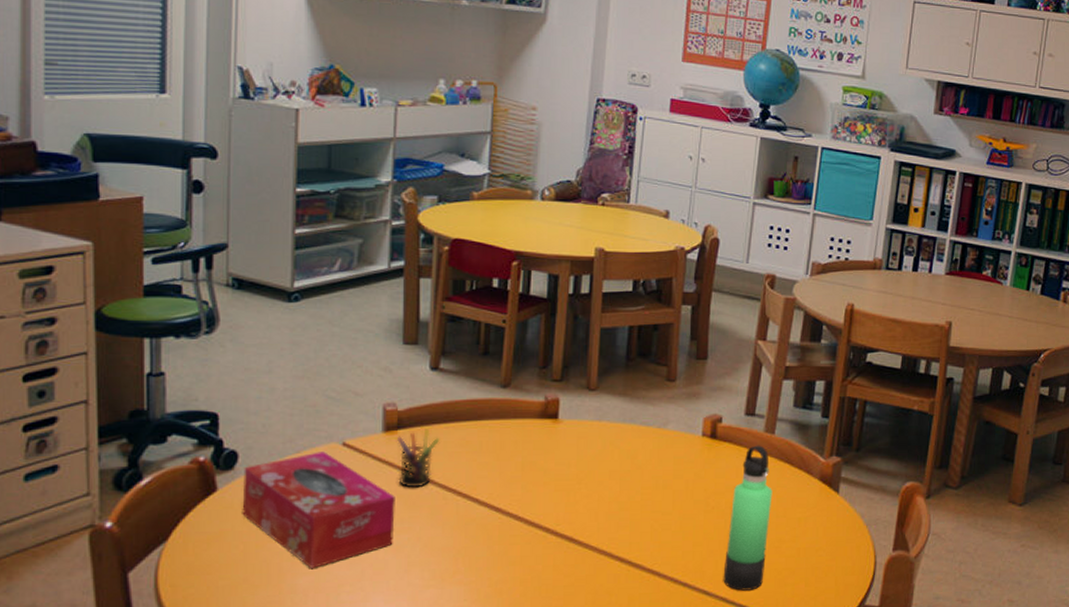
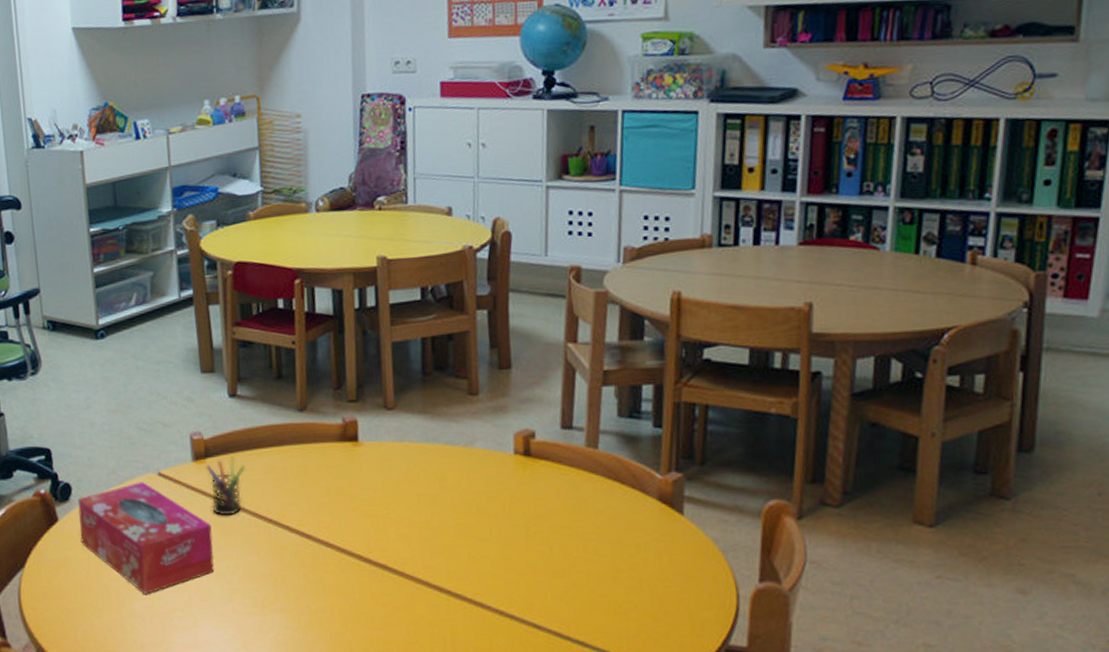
thermos bottle: present [723,445,773,591] -> none [554,462,603,625]

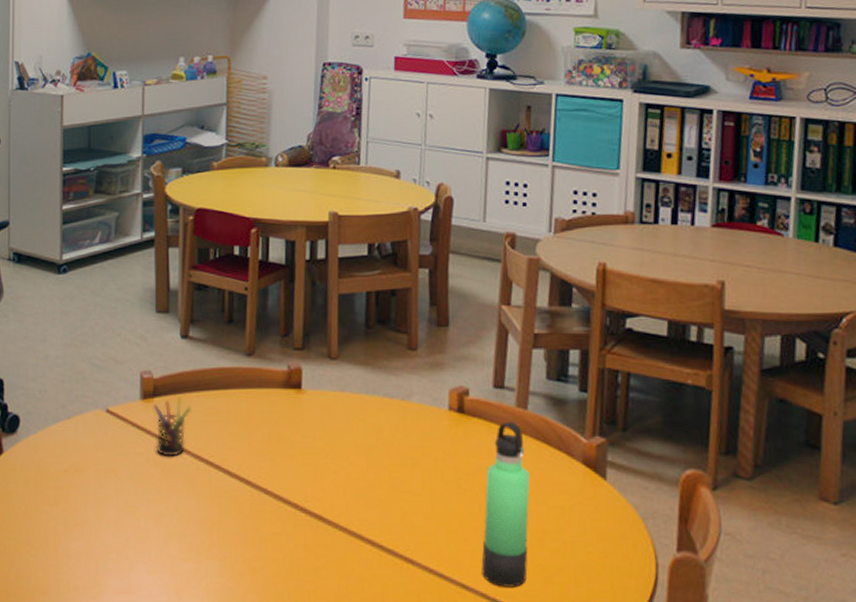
tissue box: present [77,482,215,594] -> none [24,418,154,534]
thermos bottle: none [554,462,603,625] -> present [481,421,530,587]

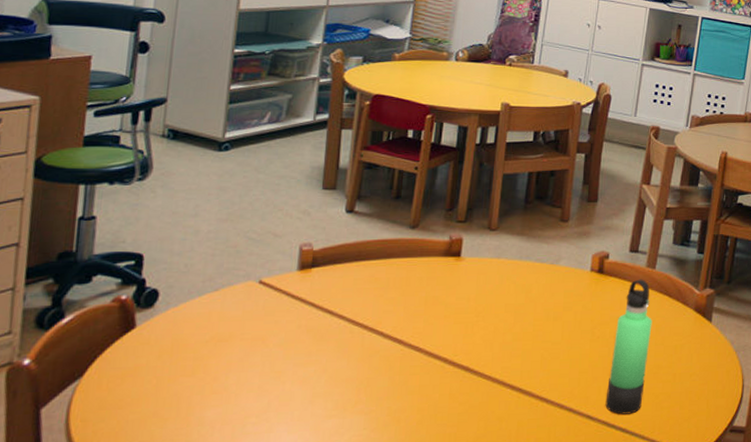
pen holder: present [152,396,191,457] -> none [309,266,350,323]

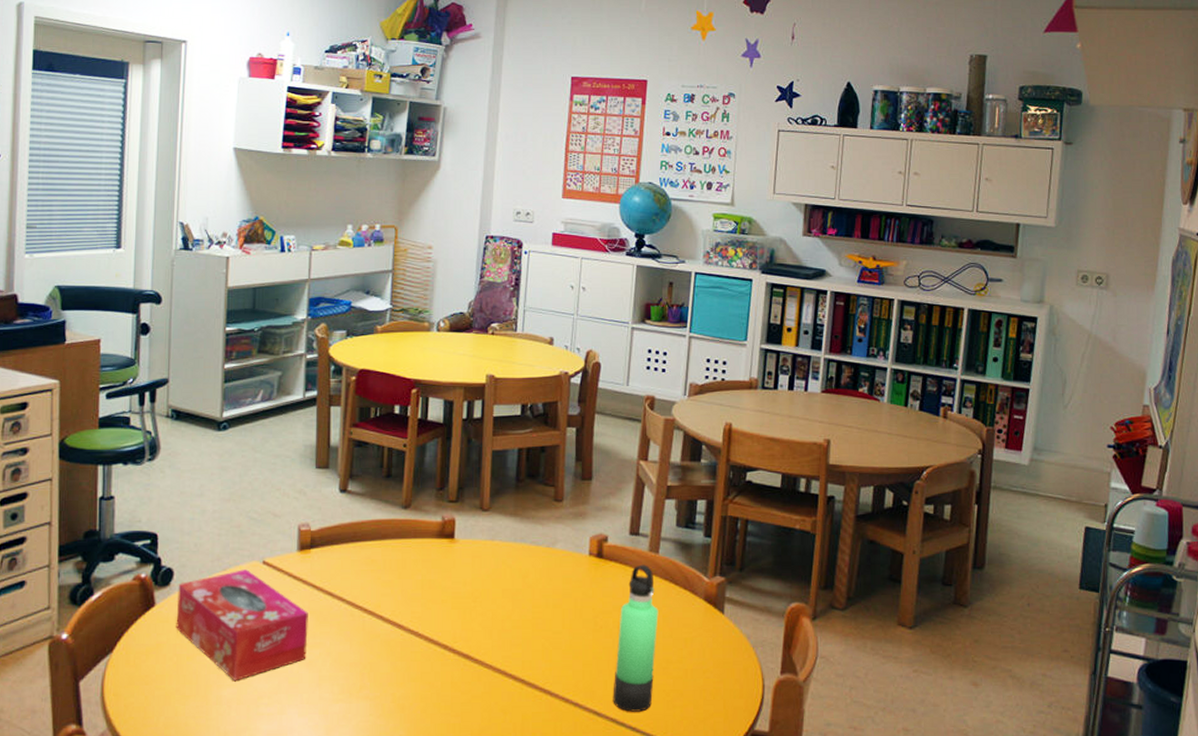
tissue box: none [157,289,305,401] -> present [176,569,308,680]

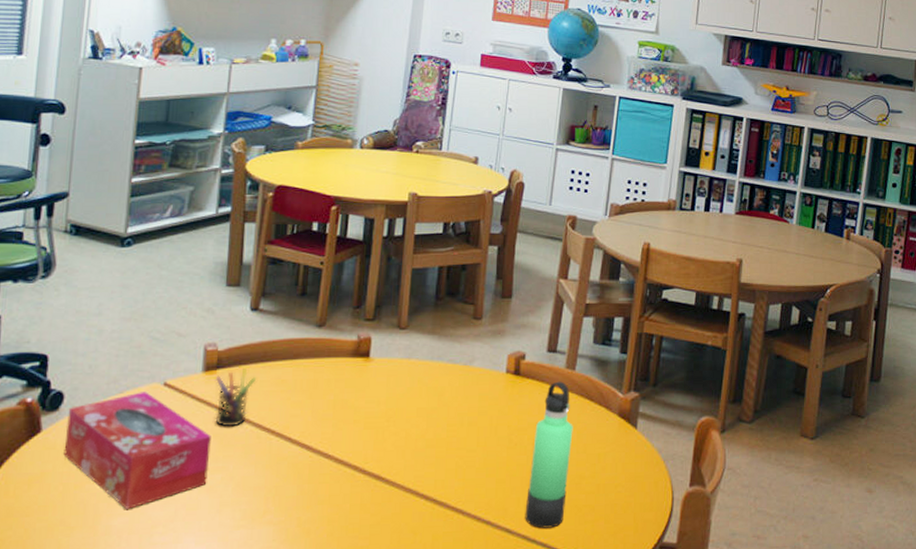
pen holder: none [309,547,347,605] -> present [215,367,256,427]

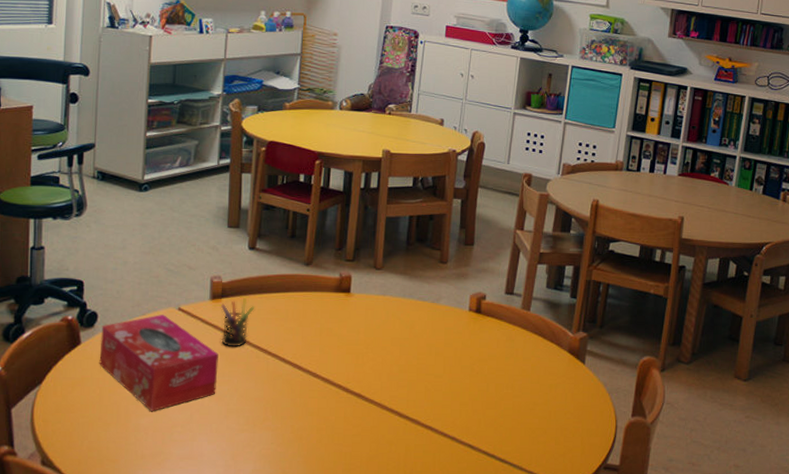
thermos bottle: present [525,381,573,529] -> none [485,320,528,446]

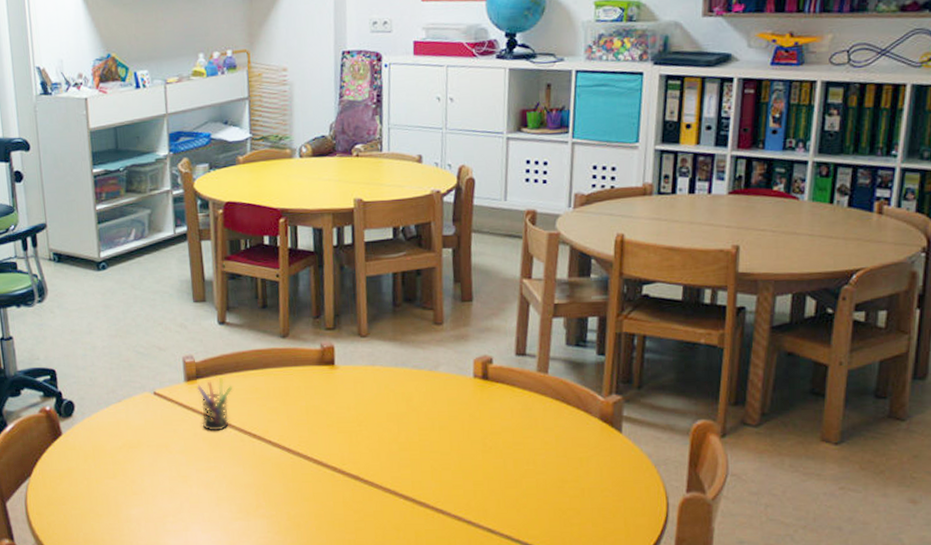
tissue box: present [99,315,219,411] -> none [80,400,204,501]

